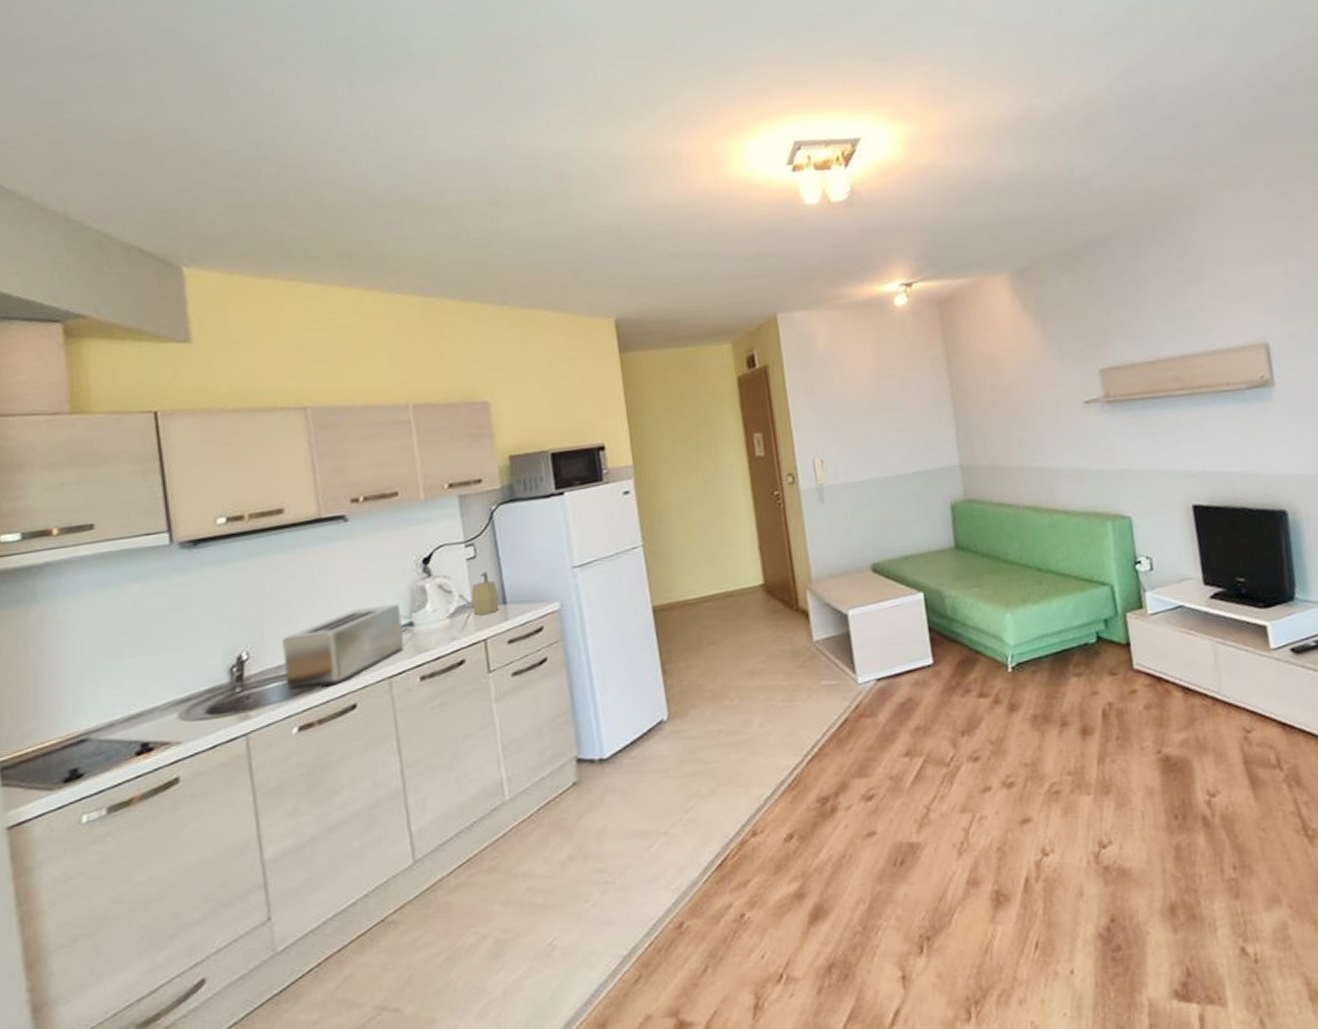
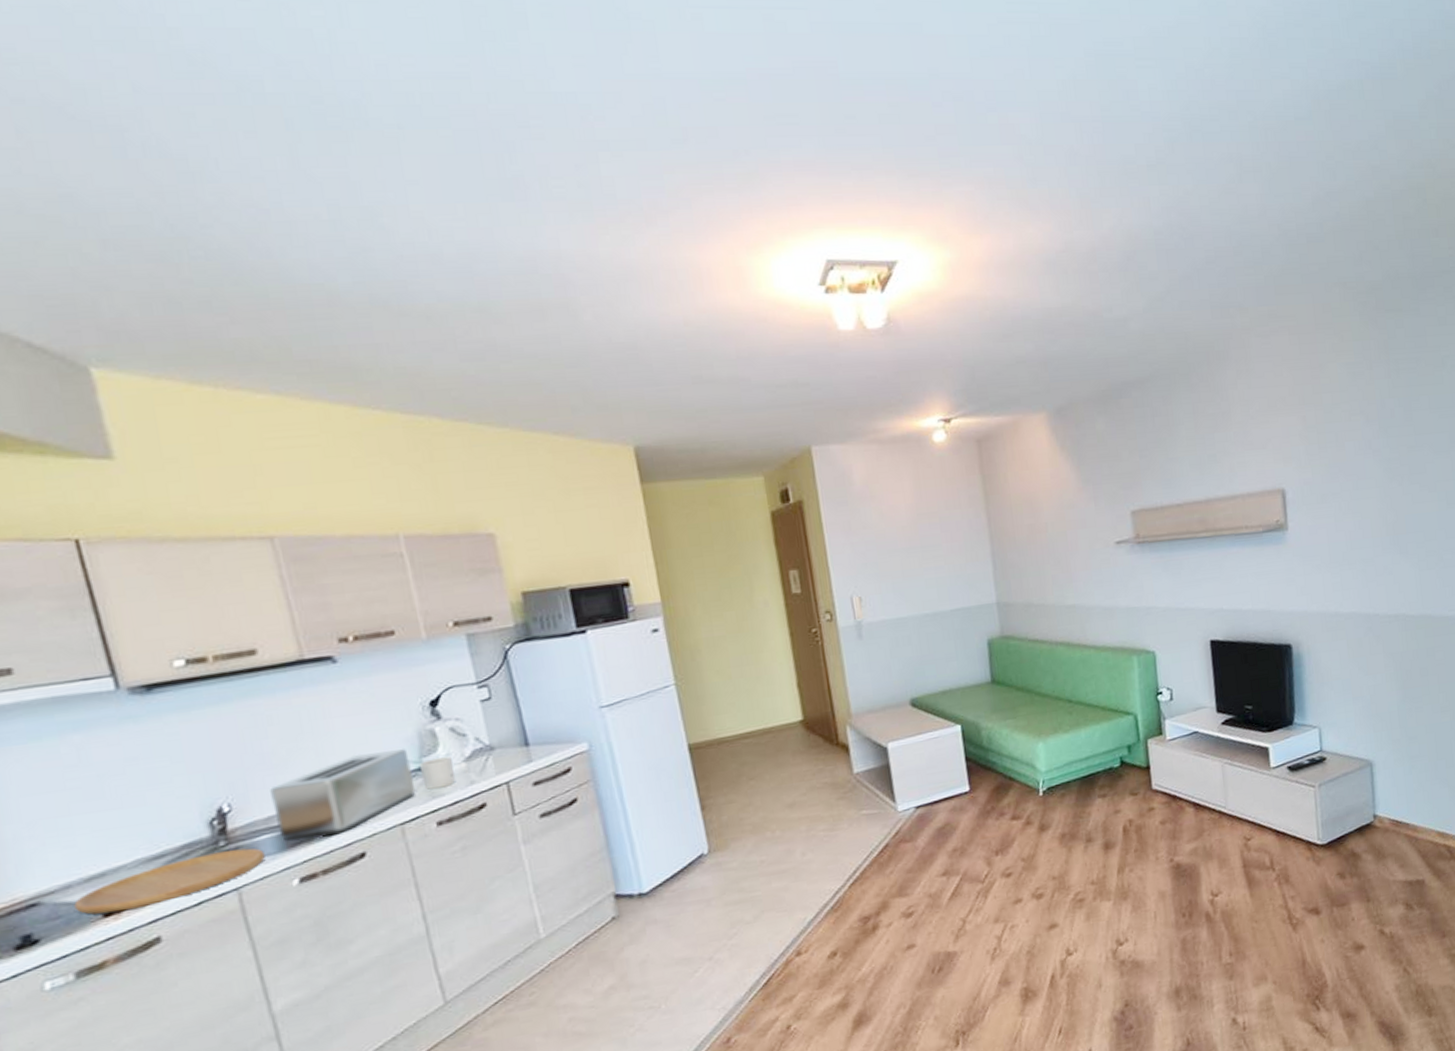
cutting board: none [114,695,272,753] -> present [74,848,265,915]
mug: none [409,612,439,644] -> present [419,756,455,790]
soap dispenser: present [471,572,499,616] -> none [488,713,521,759]

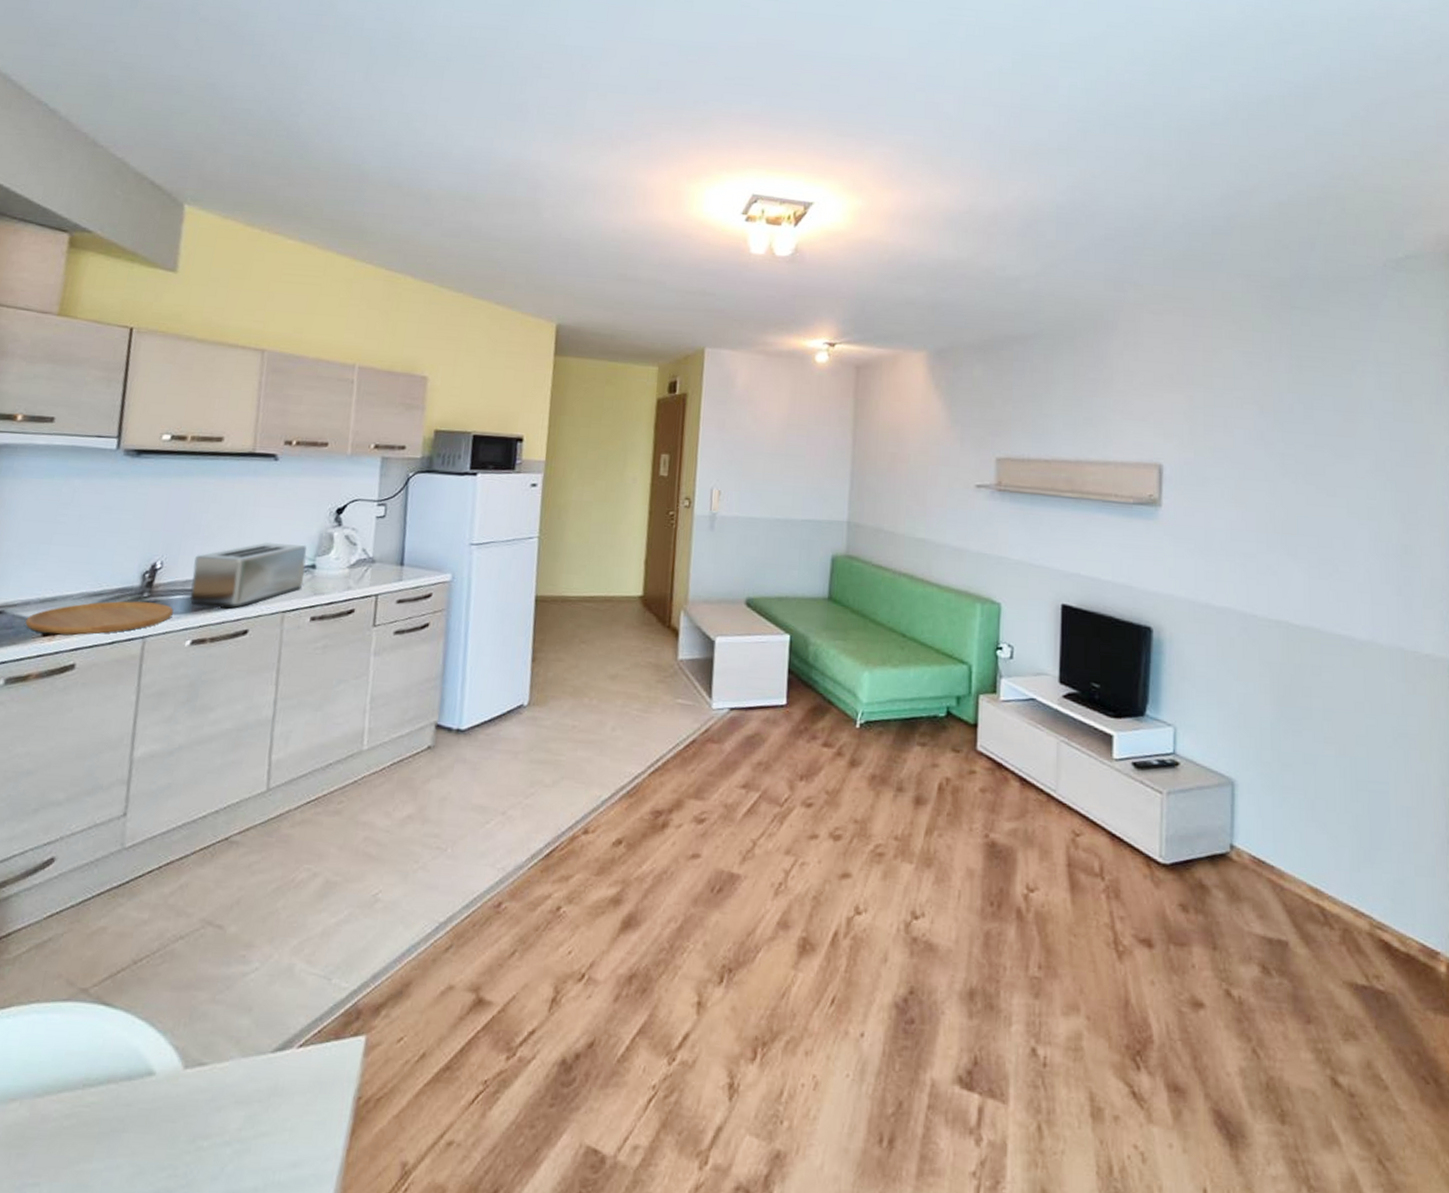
mug: present [419,756,455,790] -> none [311,559,339,587]

